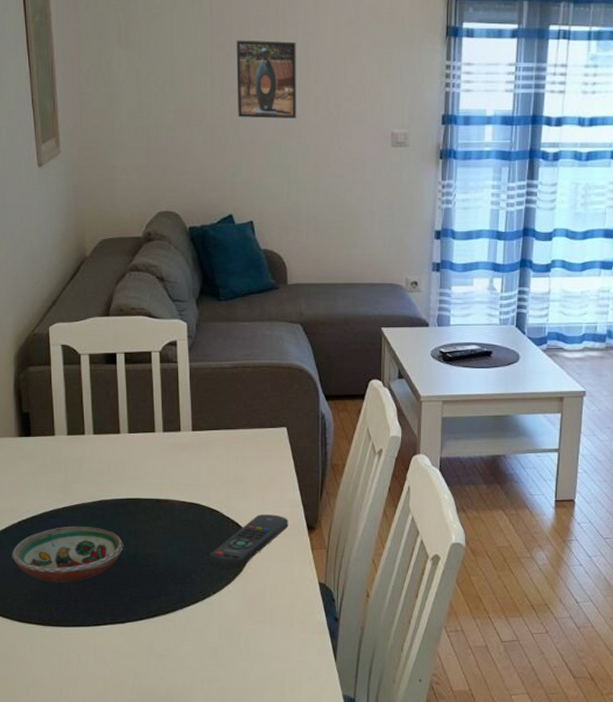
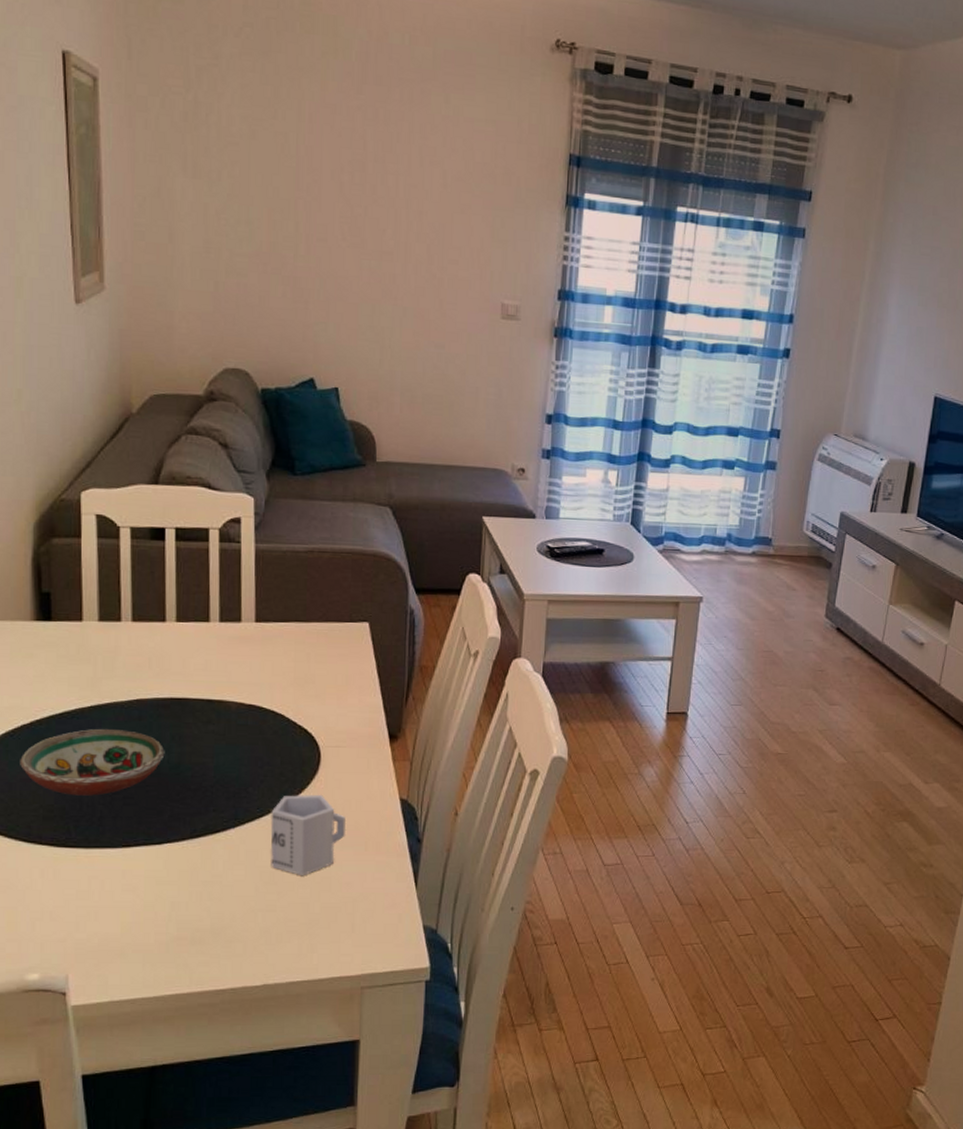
remote control: present [209,514,288,568] -> none [270,720,367,781]
cup: none [211,579,273,651] -> present [270,794,346,876]
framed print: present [236,40,297,119] -> none [325,183,397,277]

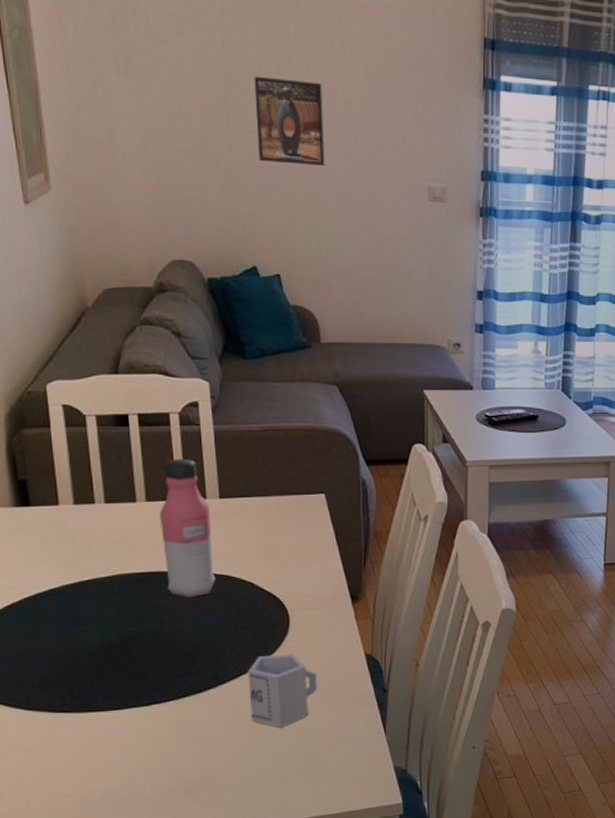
decorative bowl: present [20,729,165,796] -> none [13,603,146,665]
water bottle: none [189,577,244,729] -> present [159,458,216,598]
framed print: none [325,183,397,277] -> present [254,76,325,166]

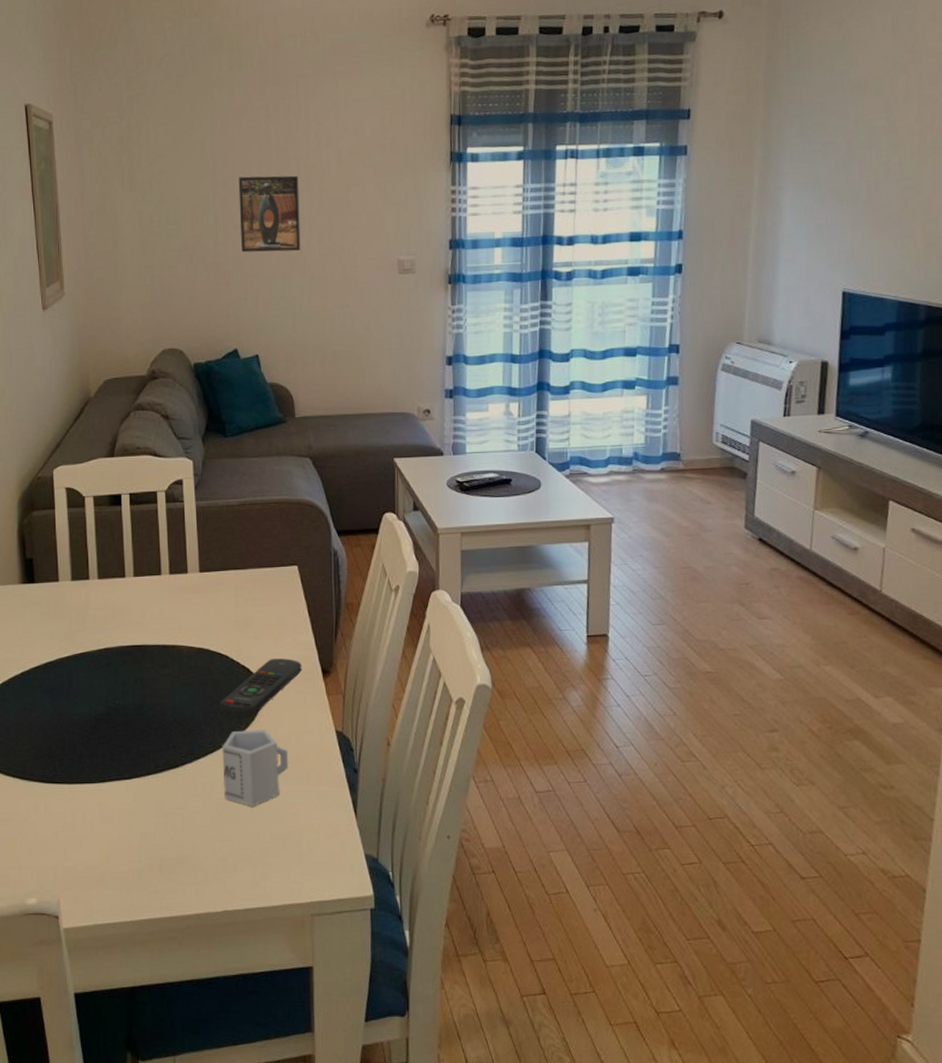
water bottle: present [159,458,216,598] -> none [144,534,194,671]
remote control: none [244,585,330,642] -> present [219,658,302,717]

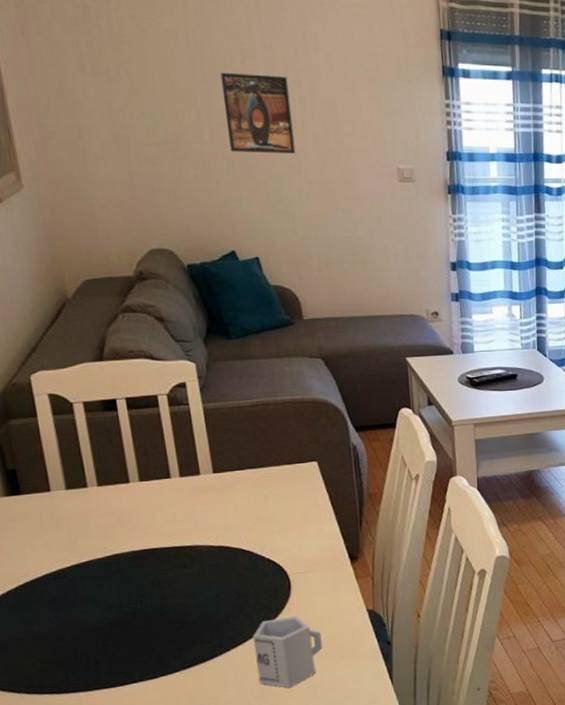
remote control: present [219,658,302,717] -> none [246,548,329,608]

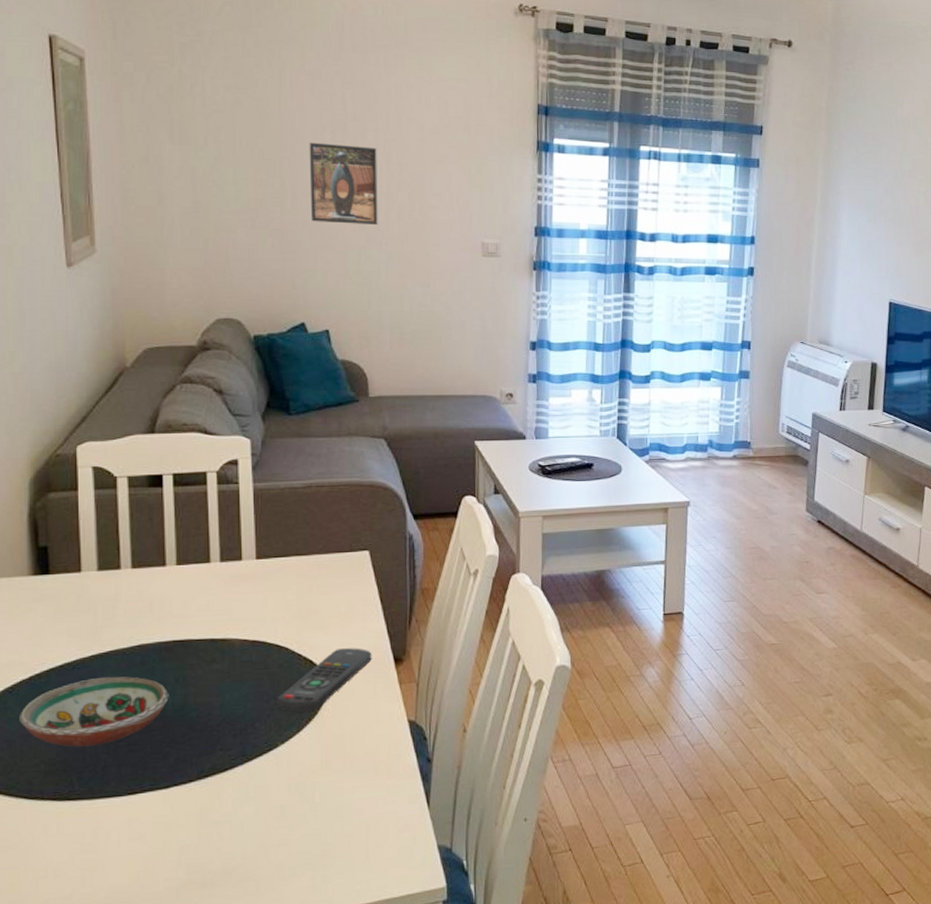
decorative bowl: none [11,583,147,647] -> present [19,676,169,747]
remote control: none [246,548,329,608] -> present [277,648,372,712]
cup: present [252,615,323,688] -> none [279,723,355,807]

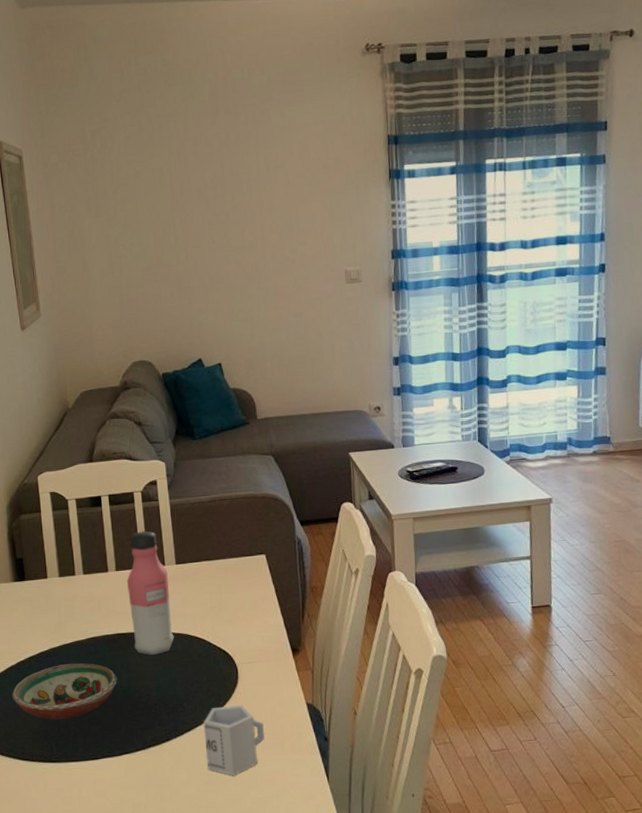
water bottle: none [189,518,248,667] -> present [126,531,174,656]
remote control: present [277,648,372,712] -> none [199,639,273,695]
cup: none [279,723,355,807] -> present [203,704,265,776]
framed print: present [309,142,378,225] -> none [195,197,256,270]

